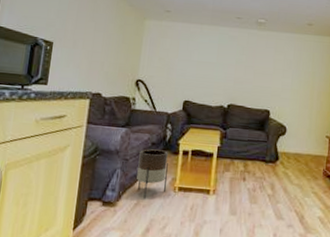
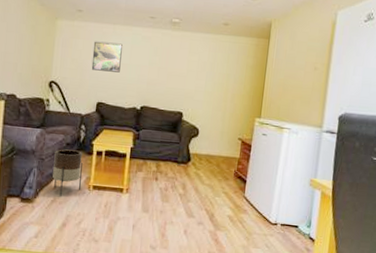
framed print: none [178,40,210,71] -> present [91,41,123,73]

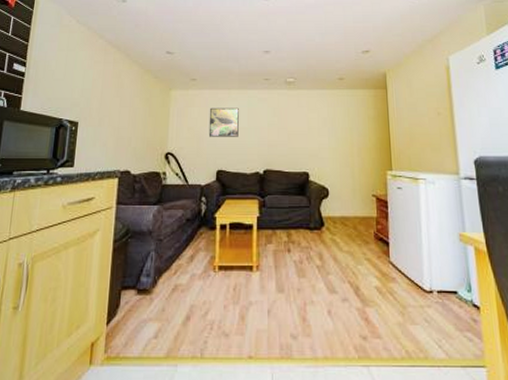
planter: present [53,149,84,196] -> none [173,226,207,282]

